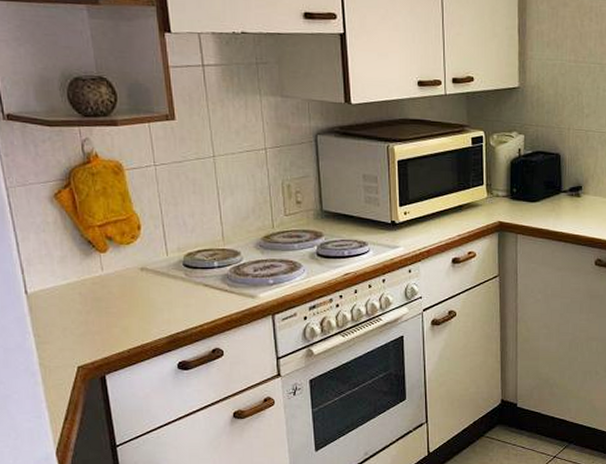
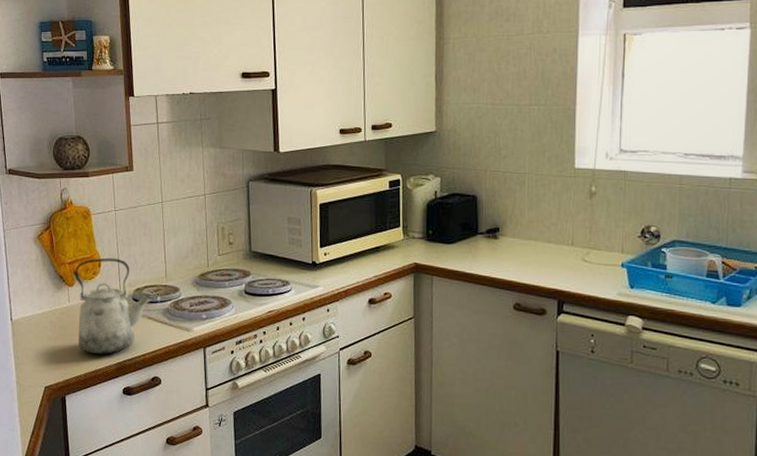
kettle: none [106,219,209,327] -> present [74,257,153,355]

